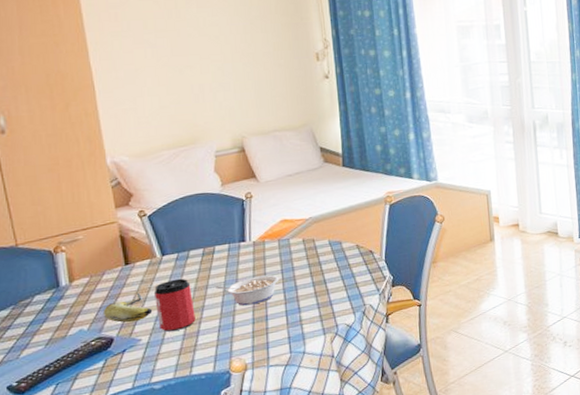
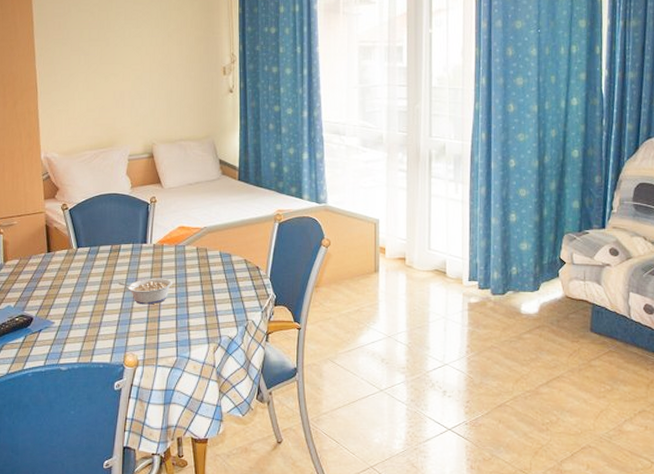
fruit: present [103,292,153,323] -> none [26,279,66,306]
can: present [154,278,196,332] -> none [68,271,100,319]

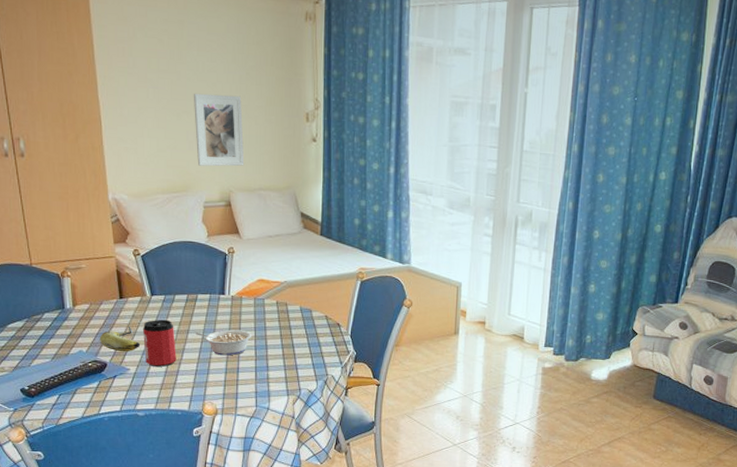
fruit: none [26,279,66,306] -> present [99,326,141,352]
can: none [68,271,100,319] -> present [143,319,176,367]
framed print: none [120,56,166,122] -> present [193,93,245,167]

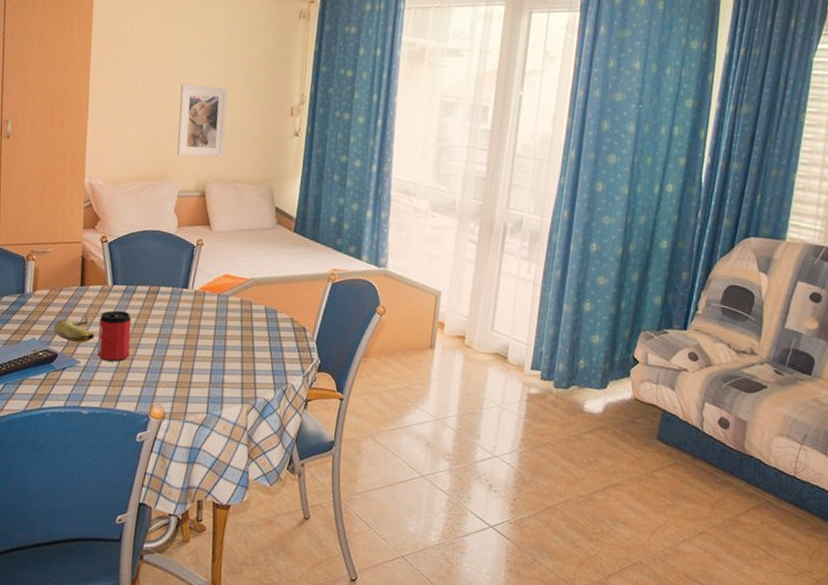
legume: present [196,329,252,356] -> none [153,326,212,355]

